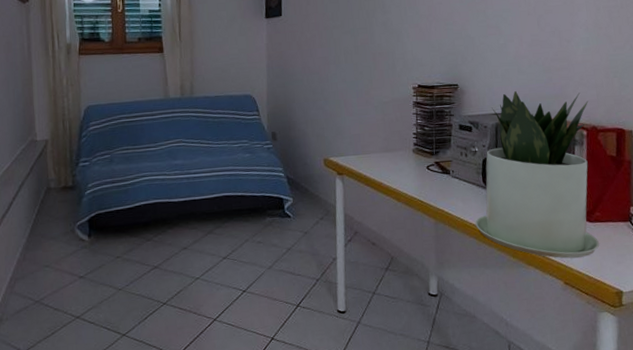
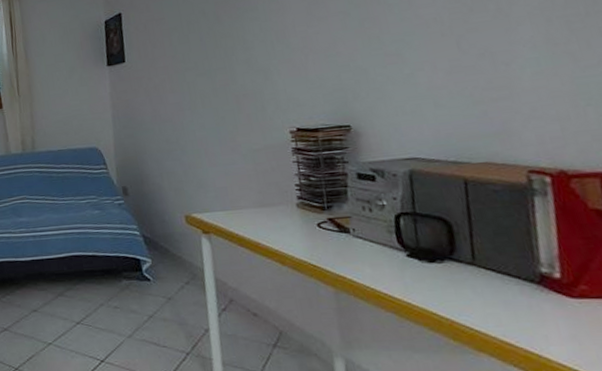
planter: present [475,91,600,259] -> none [392,128,593,345]

